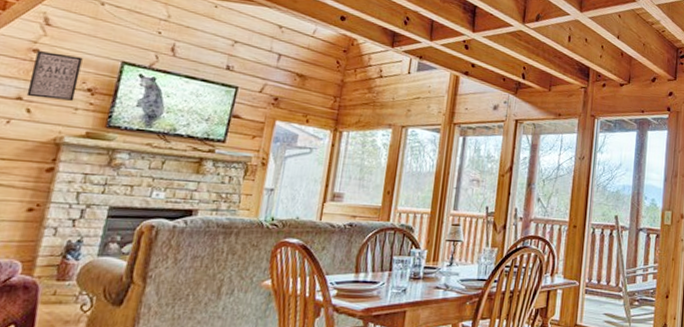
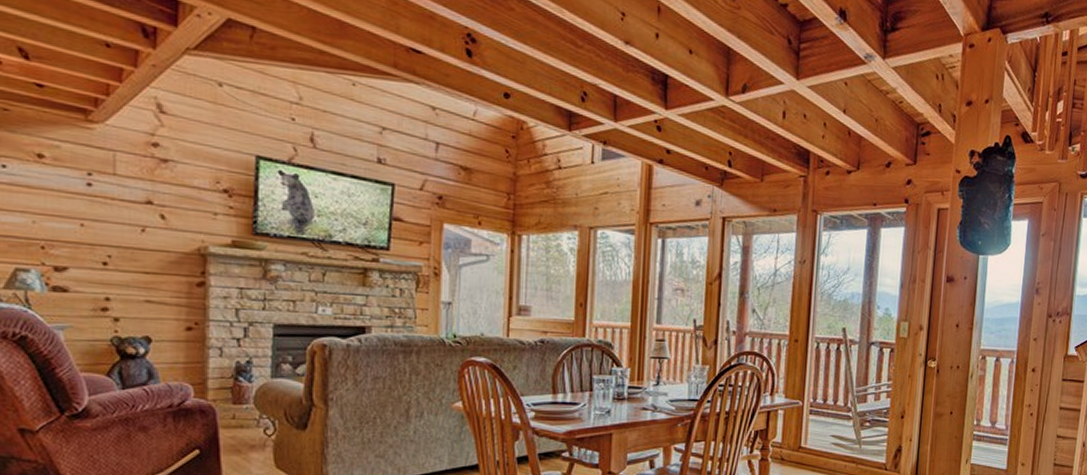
wall art: present [26,51,83,101] -> none [156,145,211,204]

